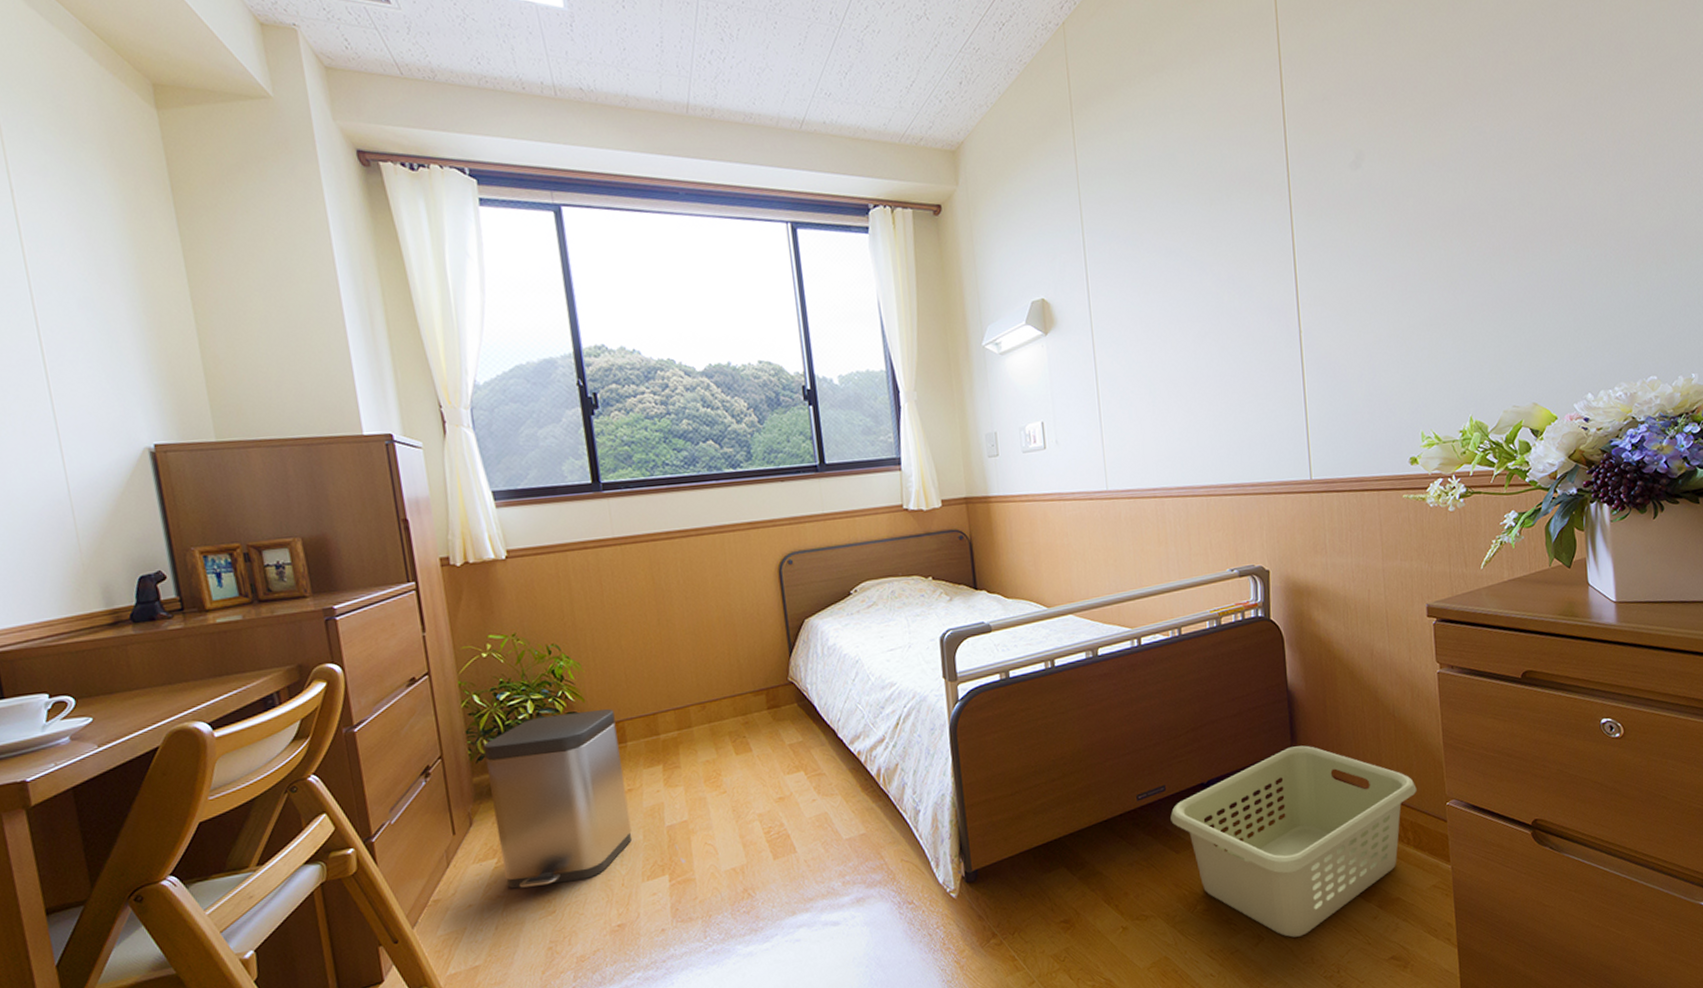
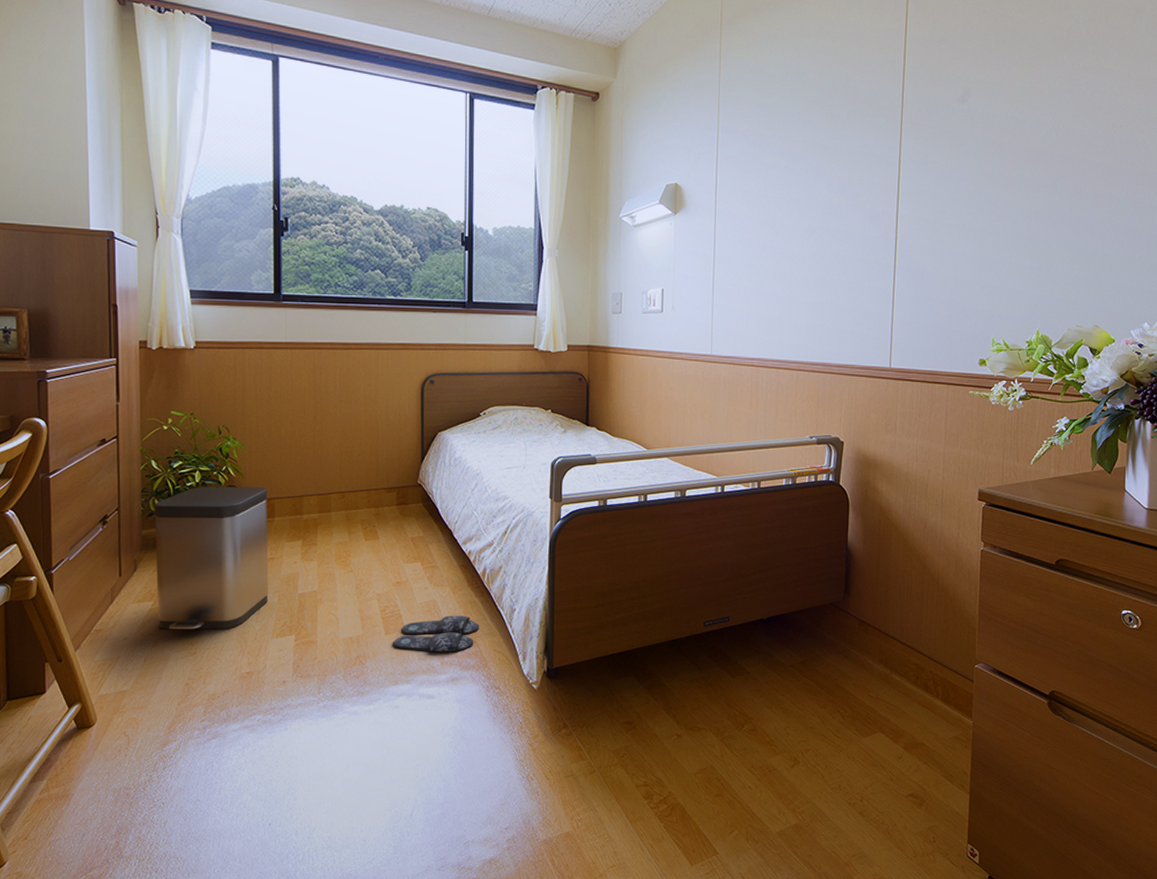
slippers: none [783,825,882,874] -> present [393,615,480,653]
laundry basket: present [1170,745,1417,938] -> none [731,598,950,765]

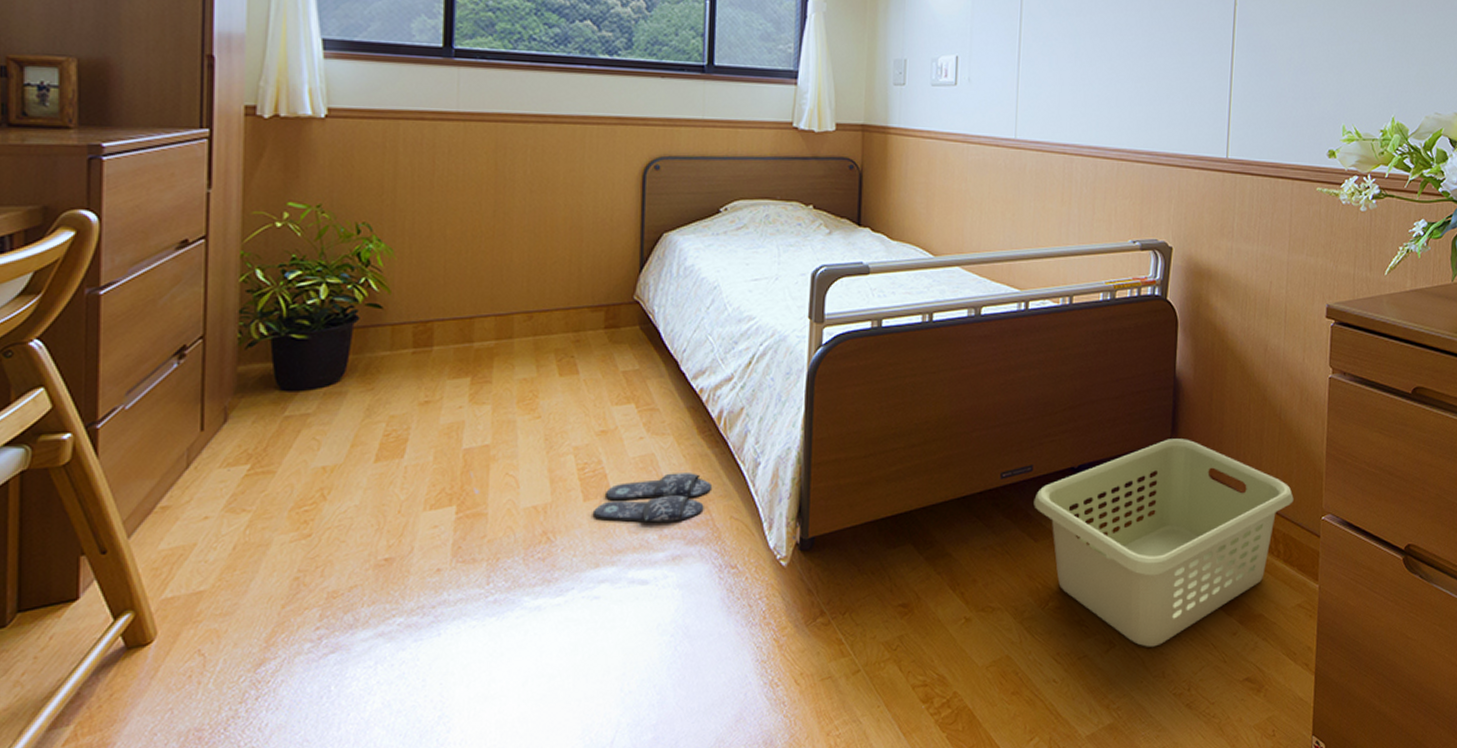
pedal bin: present [154,486,269,630] -> none [255,304,424,503]
laundry basket: none [731,598,950,765] -> present [1034,439,1294,647]

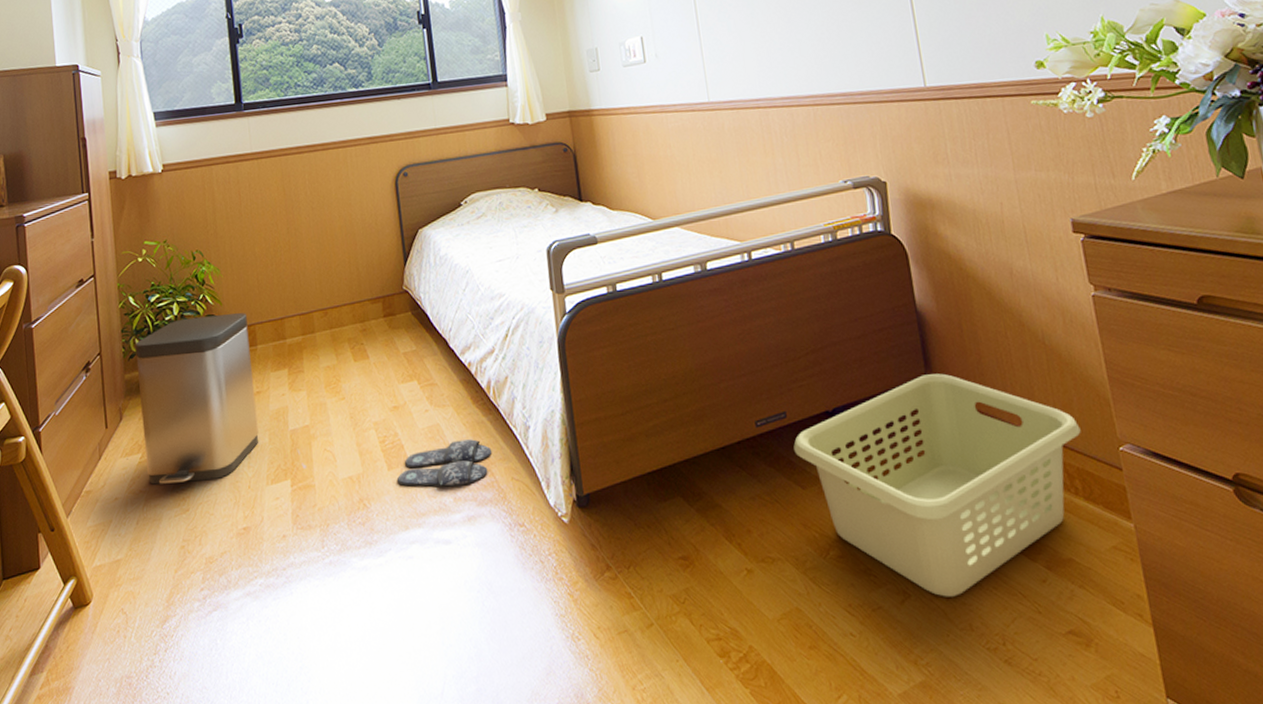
pedal bin: none [255,304,424,503] -> present [135,313,259,485]

